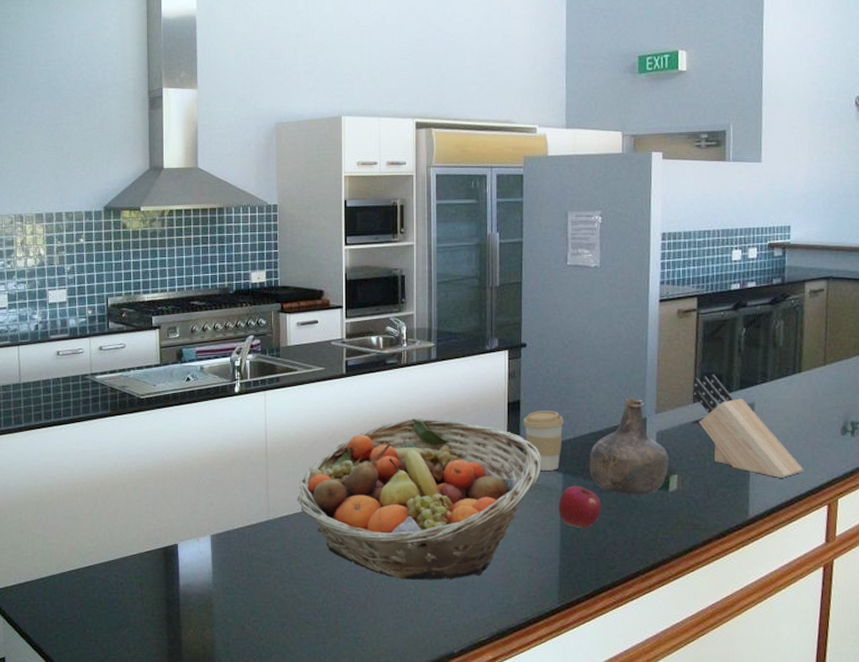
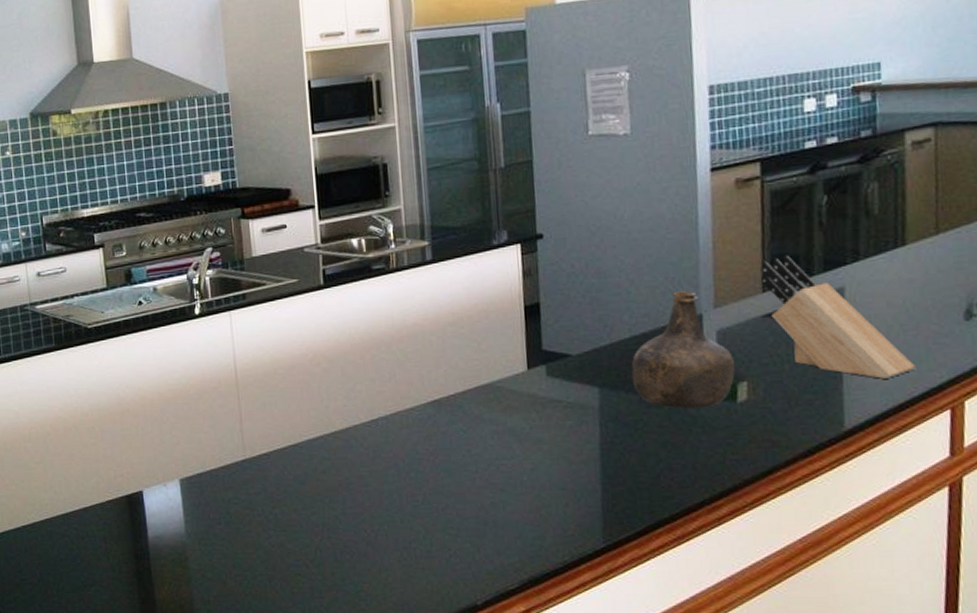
fruit basket: present [297,418,542,580] -> none [276,330,572,521]
coffee cup: present [522,411,564,471] -> none [544,313,596,385]
apple: present [558,485,601,529] -> none [595,401,651,453]

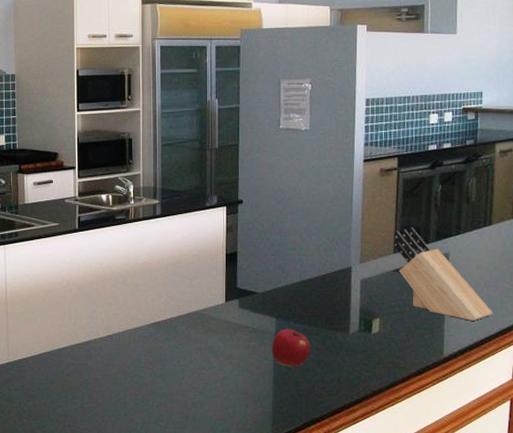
apple: none [595,401,651,453] -> present [271,329,310,368]
bottle: present [631,291,735,409] -> none [299,249,371,337]

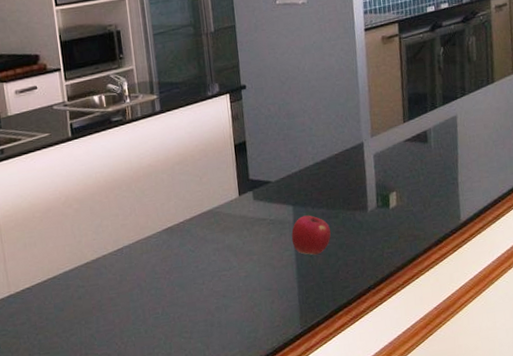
knife block: present [393,227,494,321] -> none [401,93,504,182]

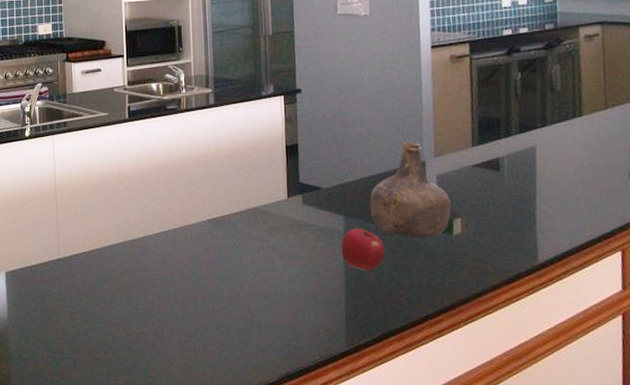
bottle: none [315,125,387,217] -> present [369,142,451,238]

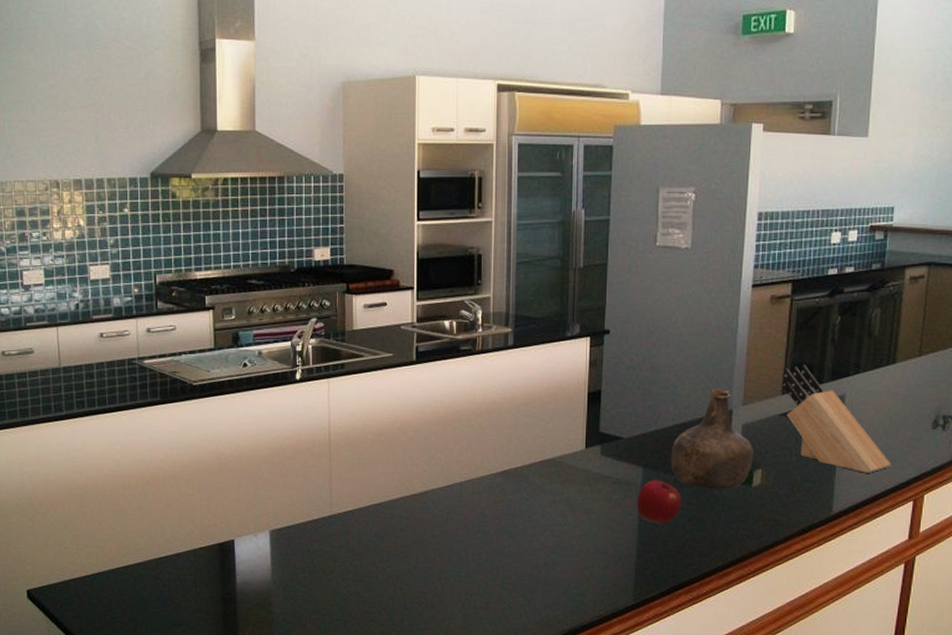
knife block: none [470,118,593,223] -> present [781,364,892,473]

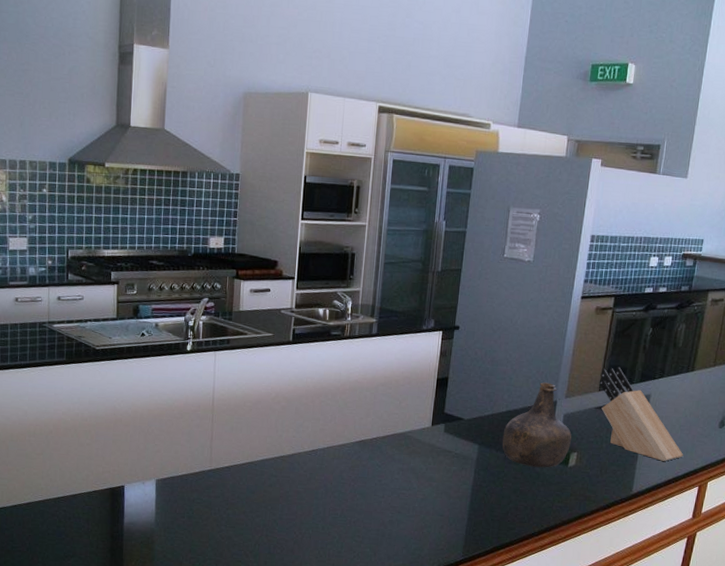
apple: present [636,480,681,525] -> none [471,456,509,494]

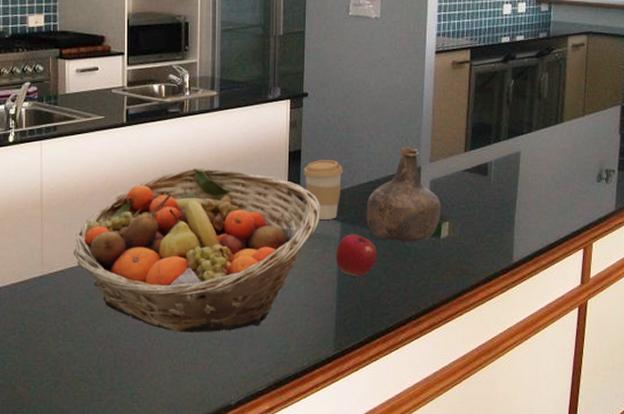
fruit basket: none [238,386,462,531] -> present [73,168,321,332]
coffee cup: none [448,388,485,442] -> present [303,160,343,220]
apple: none [471,456,509,494] -> present [335,234,376,277]
knife block: present [599,367,684,461] -> none [464,124,563,224]

